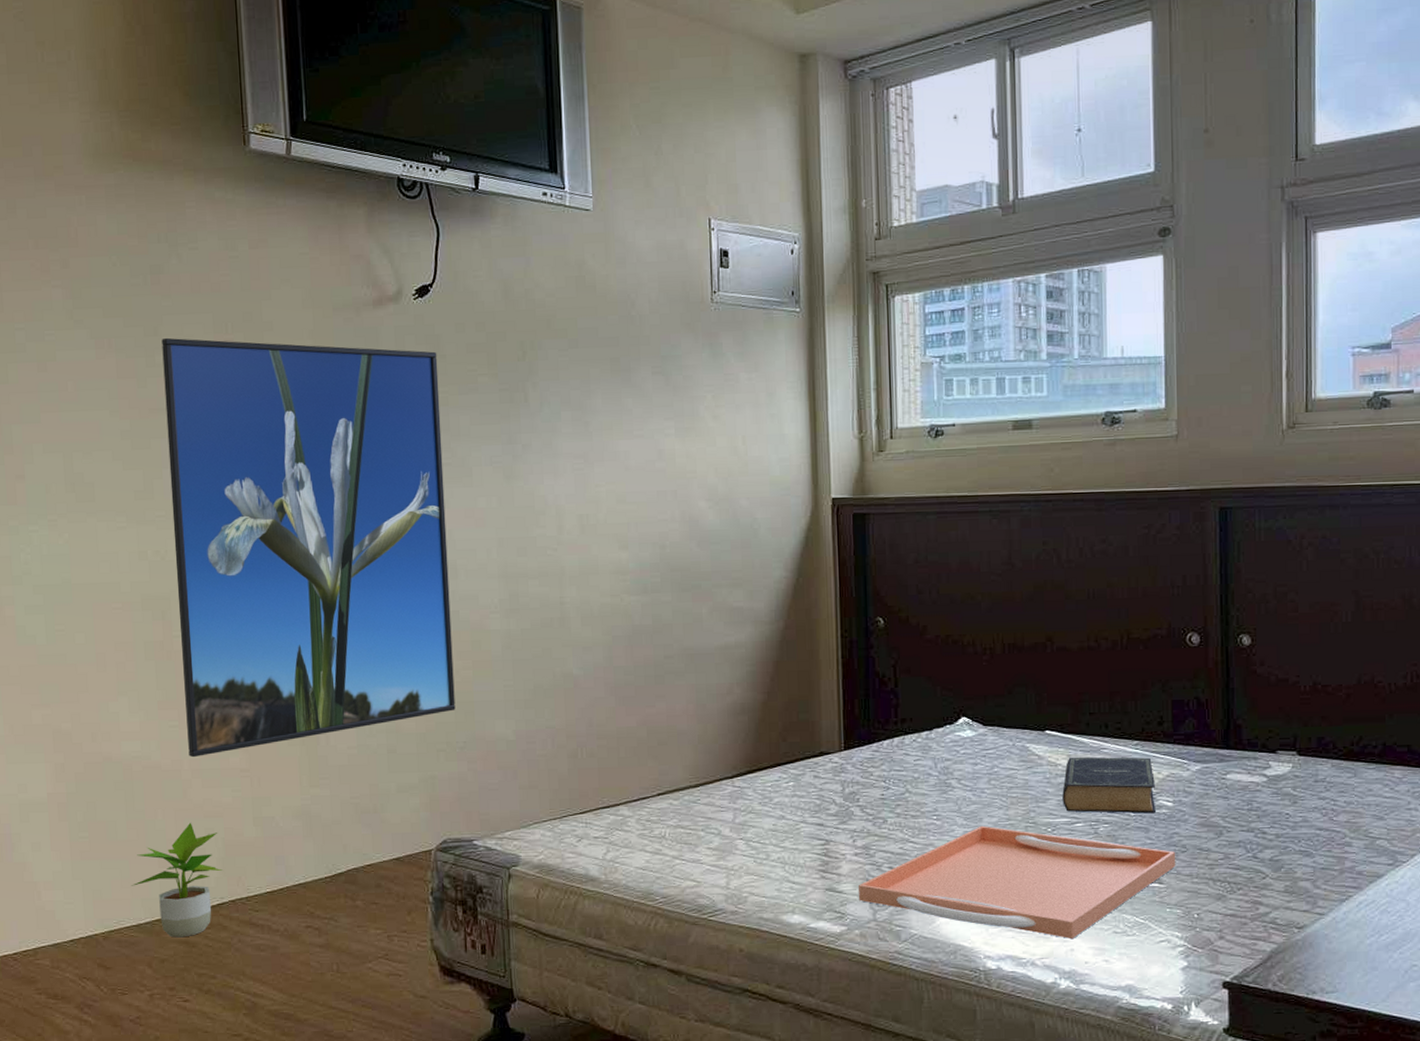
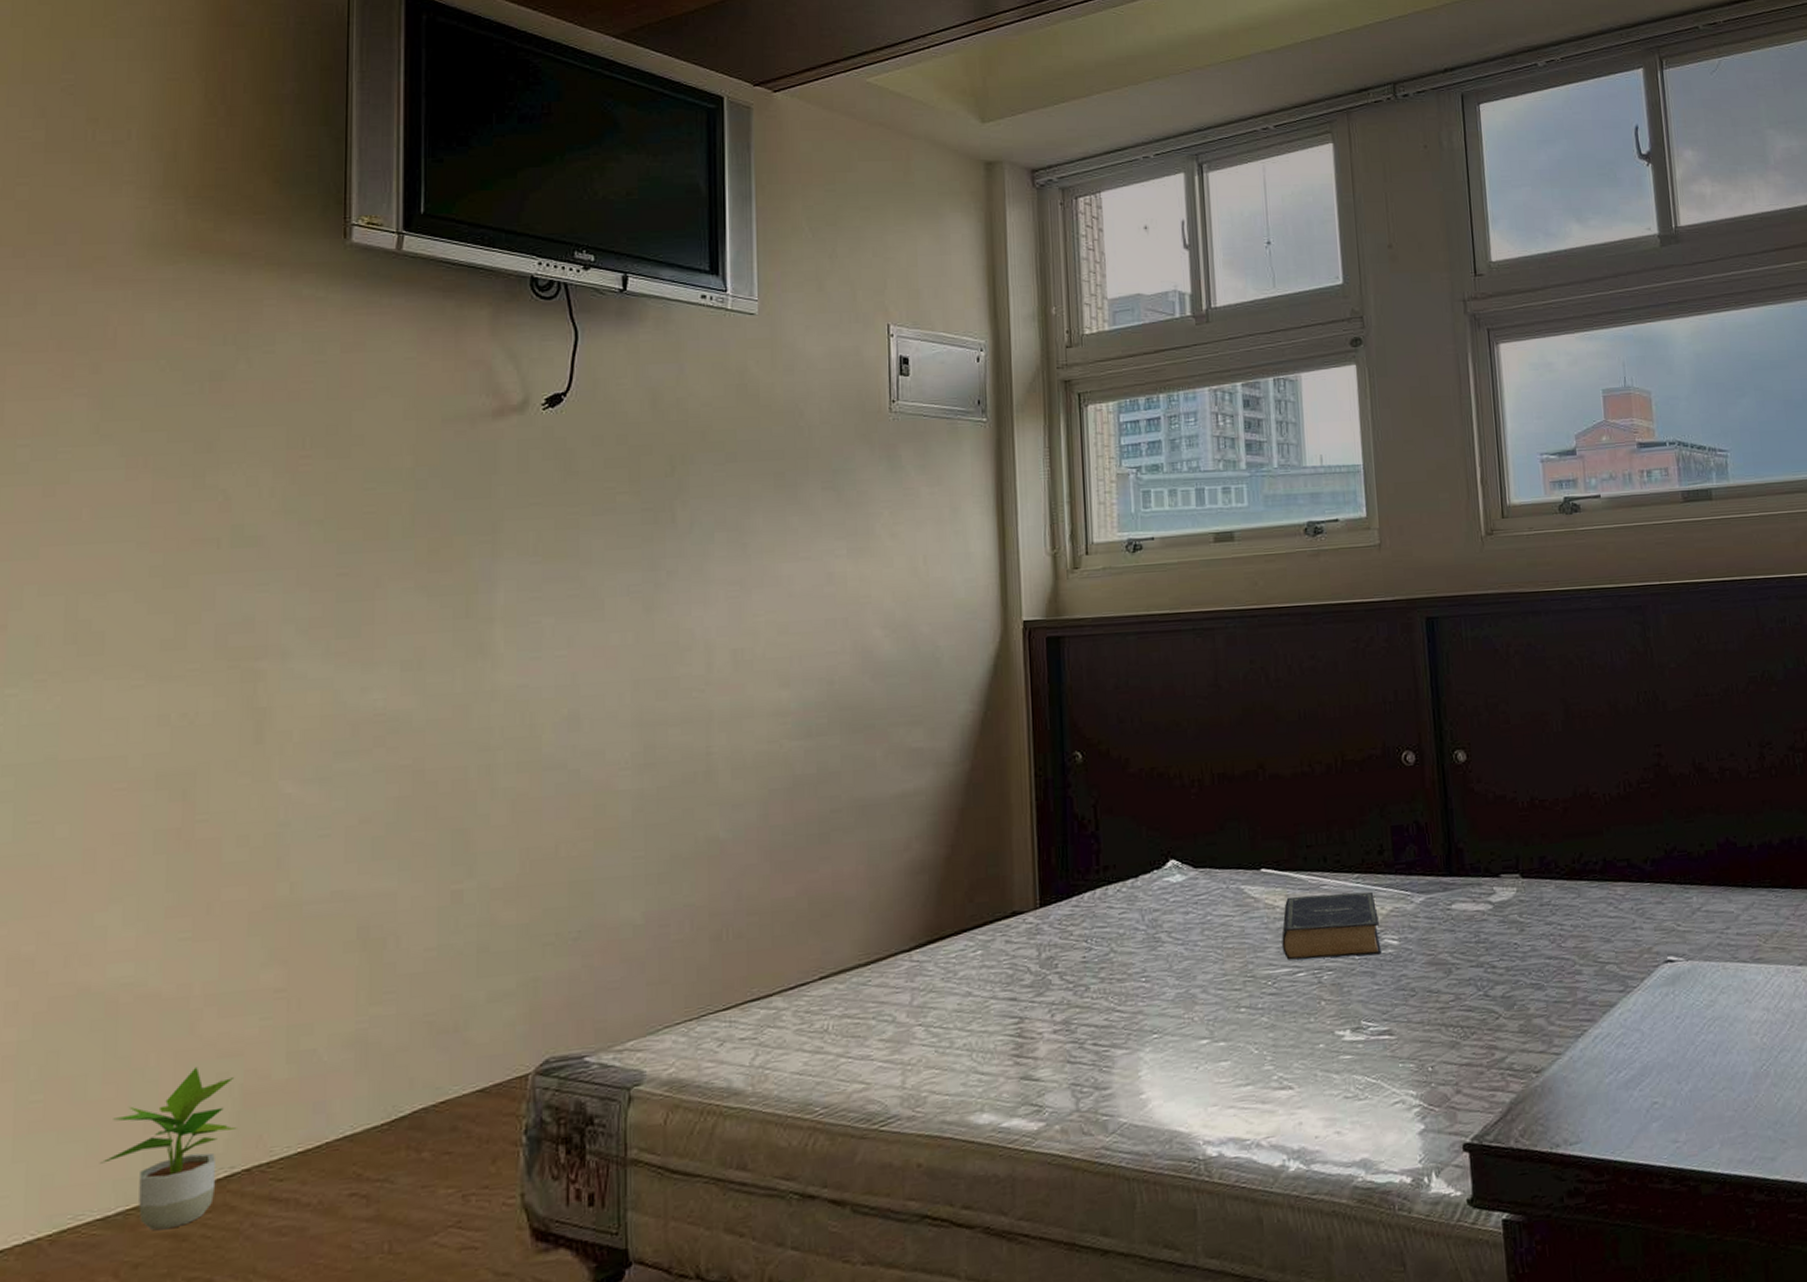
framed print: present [161,337,456,758] -> none [203,454,570,979]
serving tray: present [859,825,1176,940] -> none [1058,984,1406,1111]

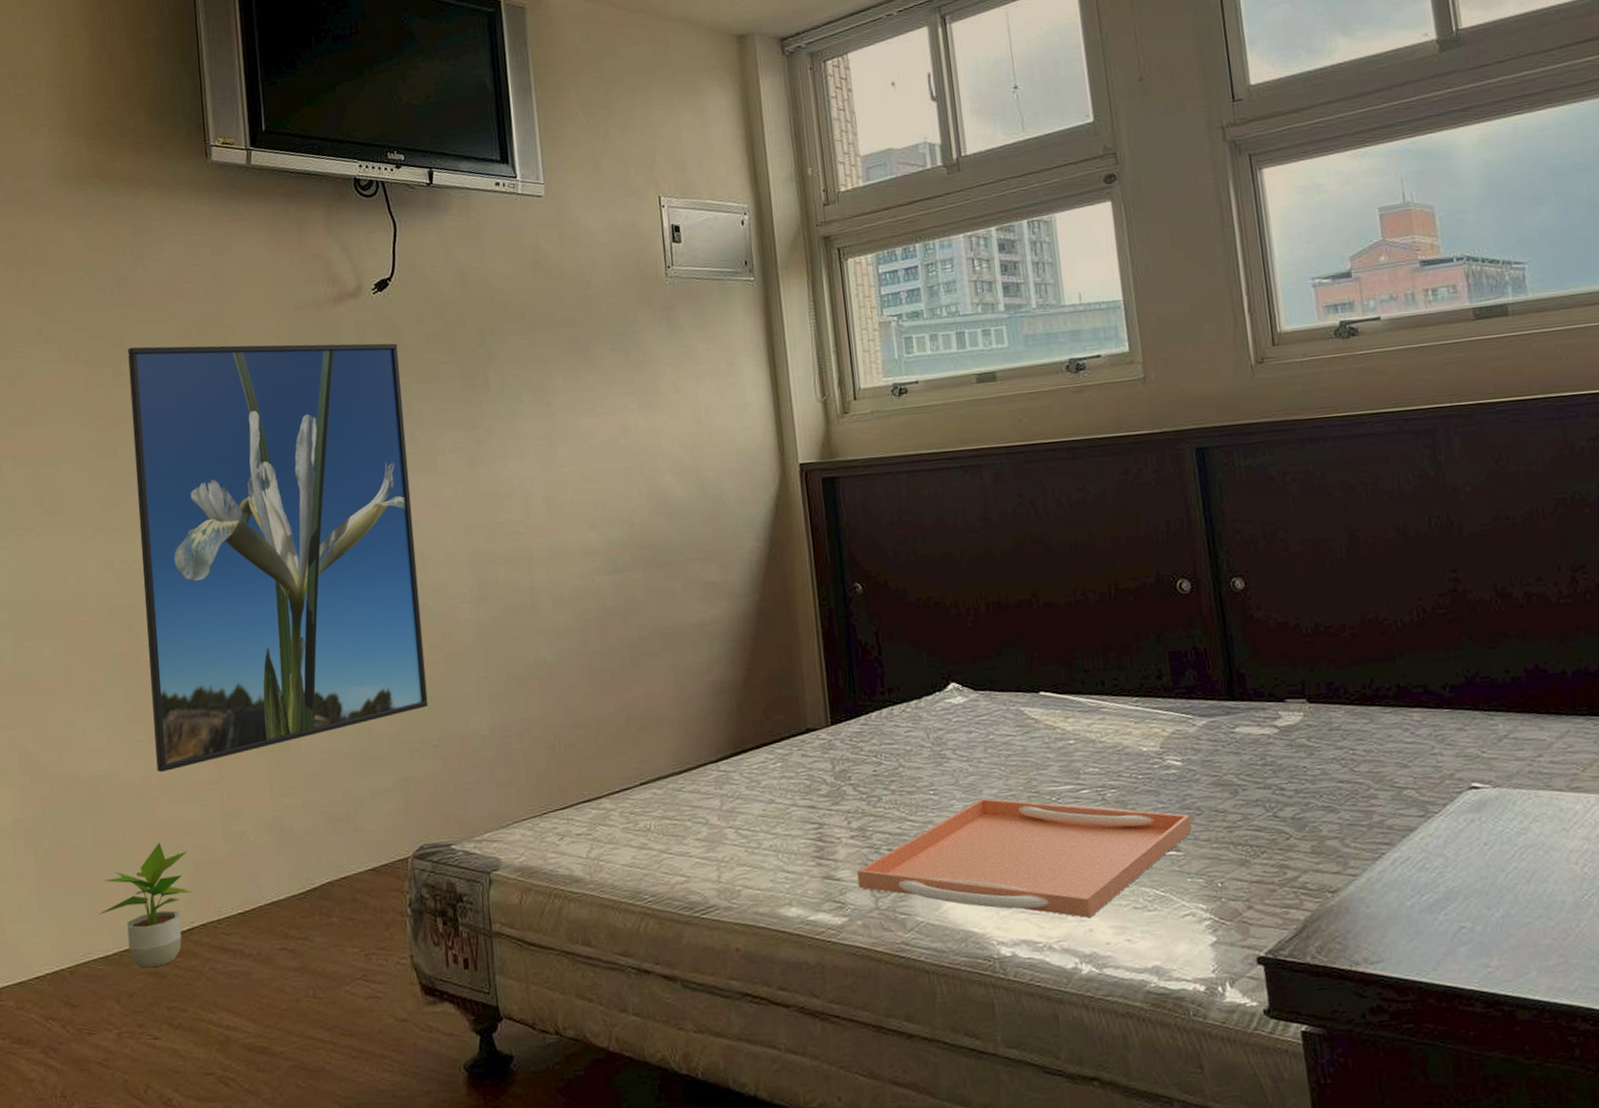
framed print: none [203,454,570,979] -> present [128,343,428,773]
serving tray: none [1058,984,1406,1111] -> present [857,798,1193,919]
book: present [1282,891,1381,961] -> none [1063,714,1164,778]

